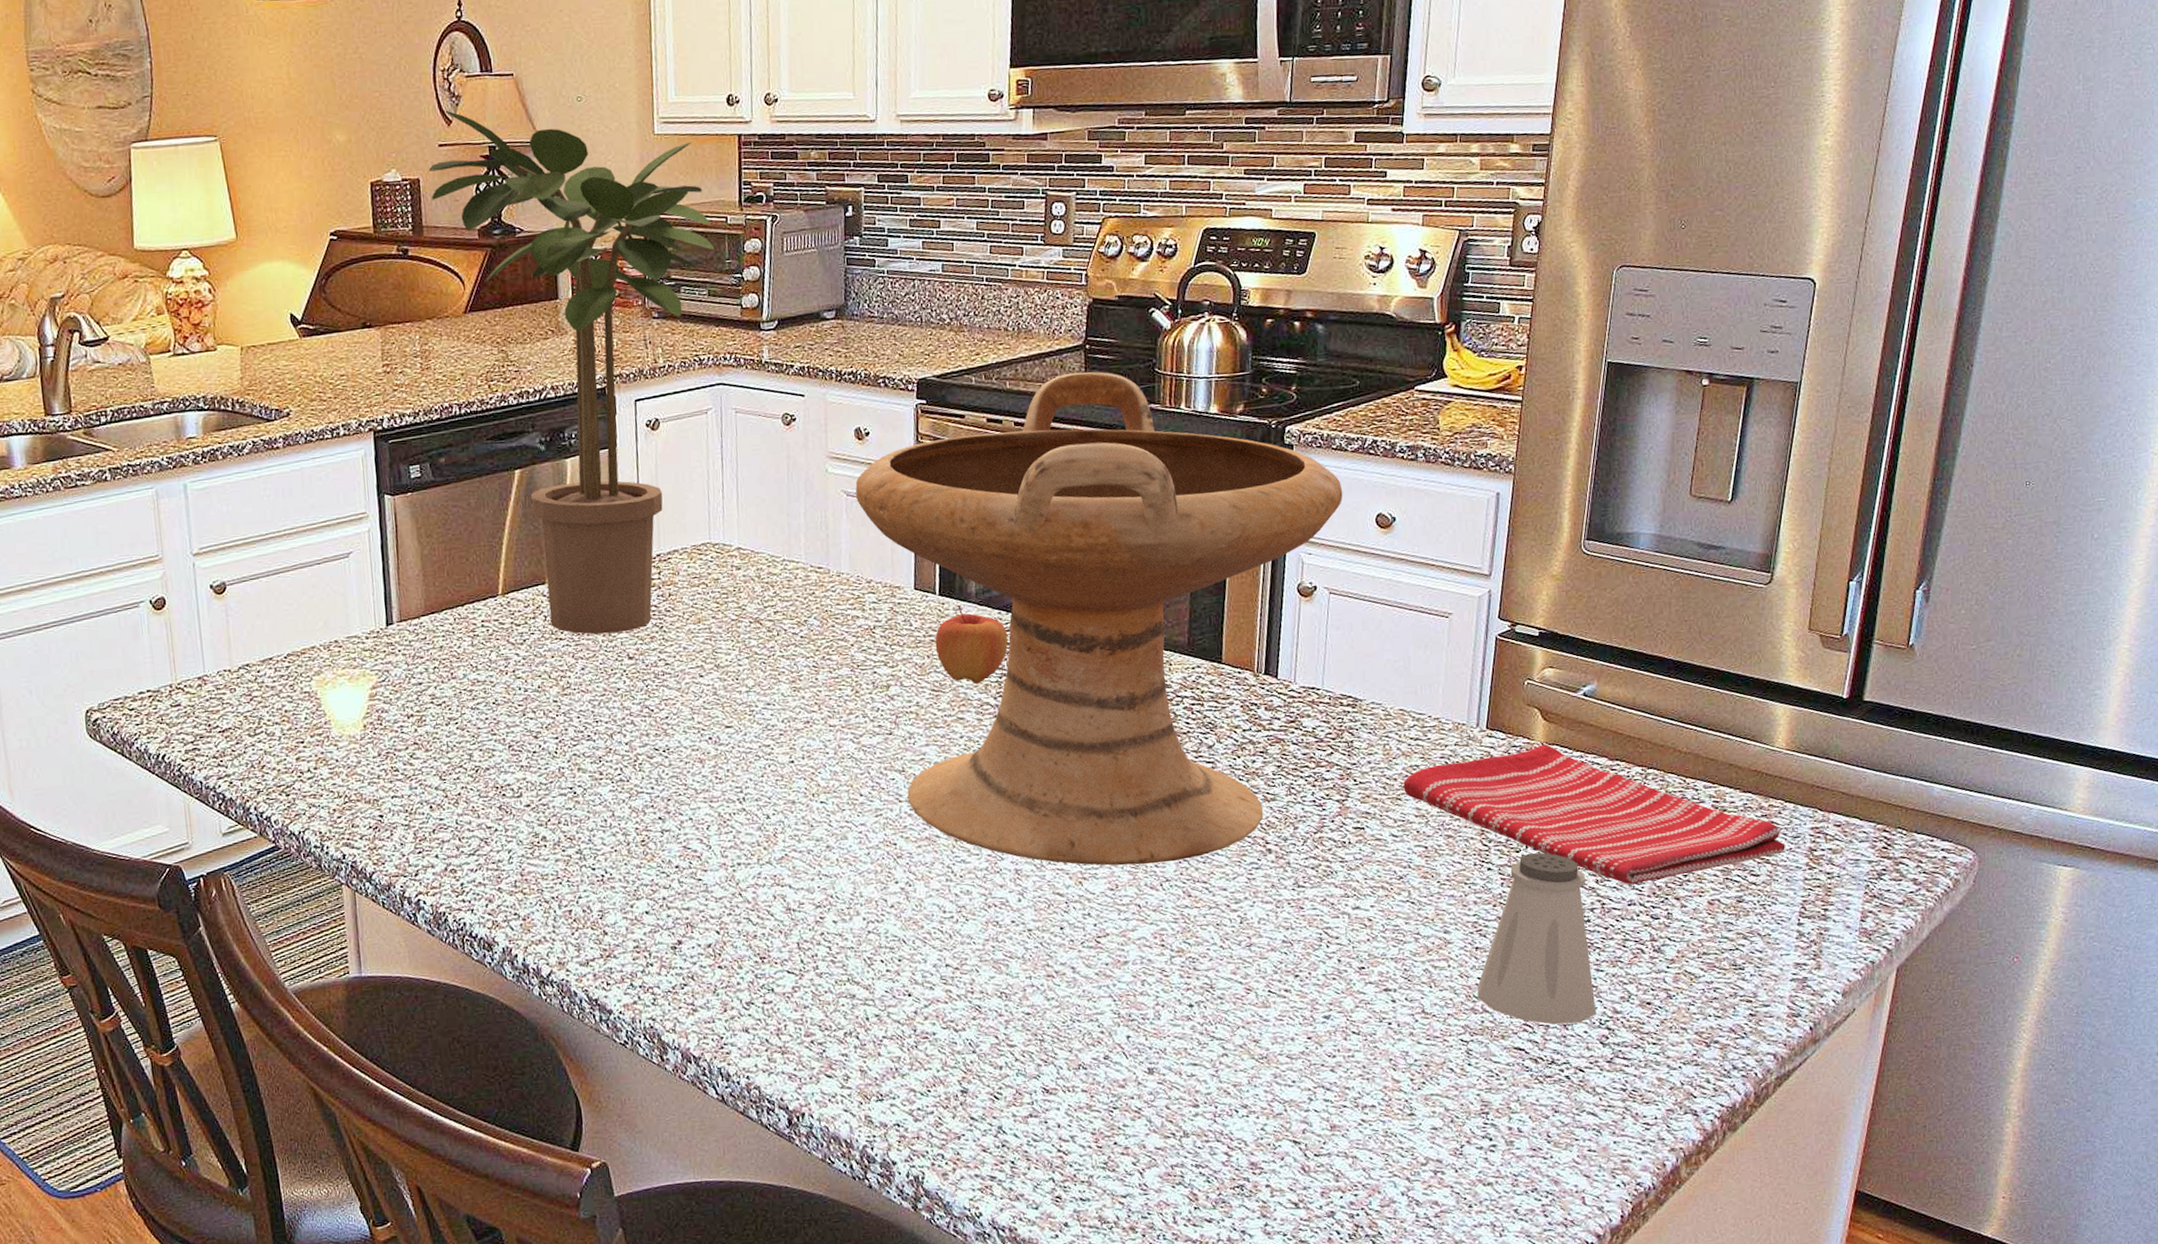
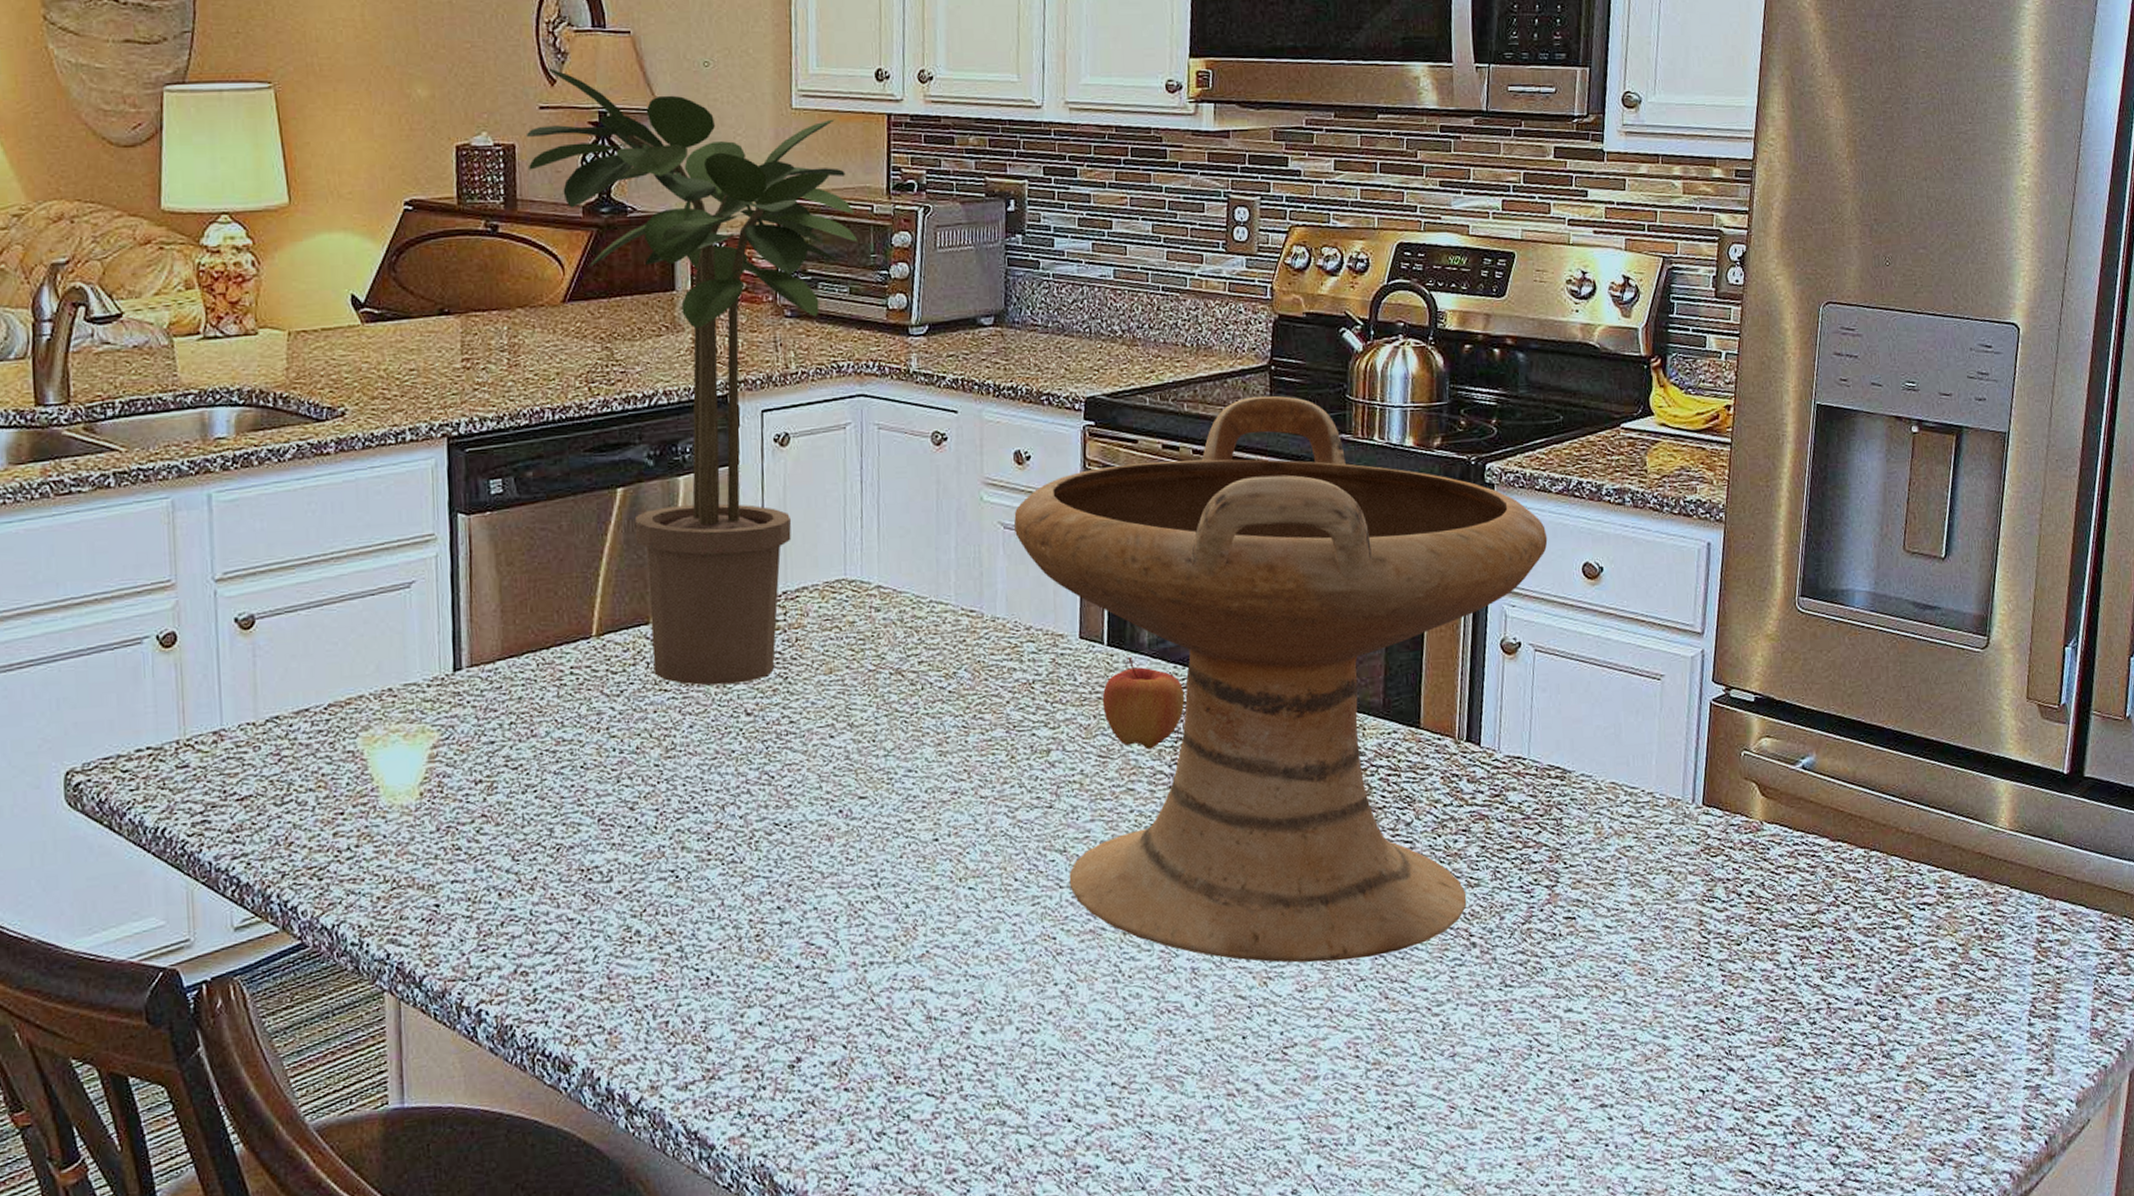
dish towel: present [1403,744,1785,885] -> none [1616,822,2013,982]
saltshaker: present [1477,852,1597,1025] -> none [1699,945,1826,1144]

